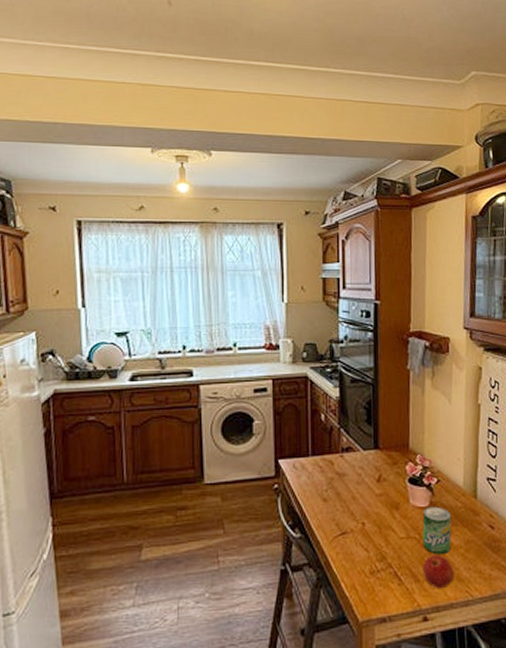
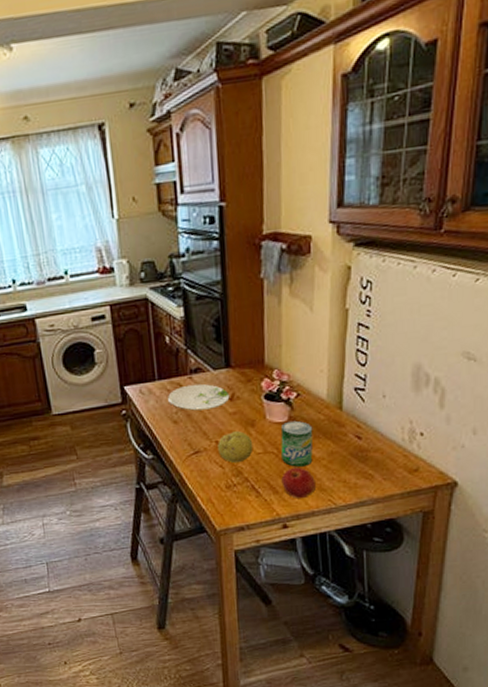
plate: none [320,462,377,490] -> present [168,383,230,411]
fruit: none [364,514,397,548] -> present [218,431,253,464]

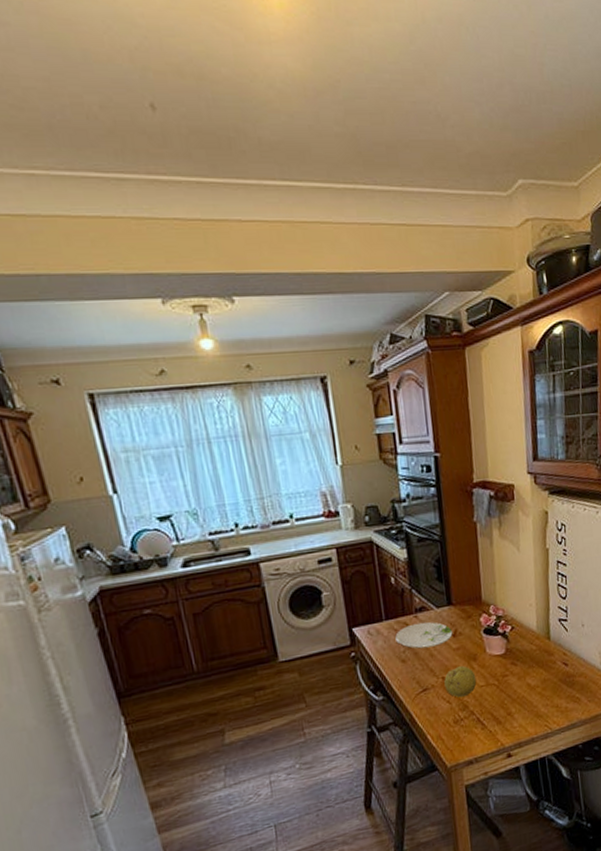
beverage can: present [280,420,313,467] -> none [499,652,529,697]
apple: present [281,467,316,499] -> none [503,696,533,727]

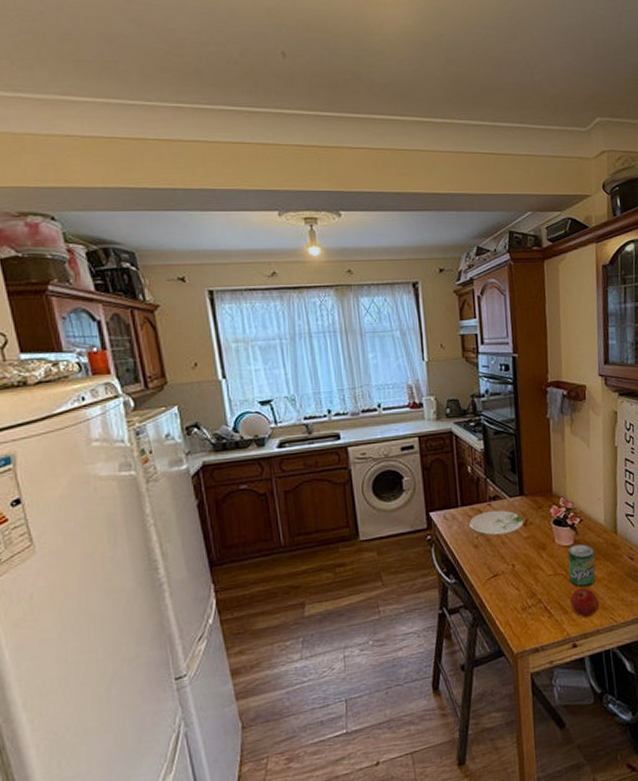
fruit: present [444,666,477,698] -> none [514,554,545,586]
beverage can: none [499,652,529,697] -> present [568,543,596,587]
apple: none [503,696,533,727] -> present [570,587,599,618]

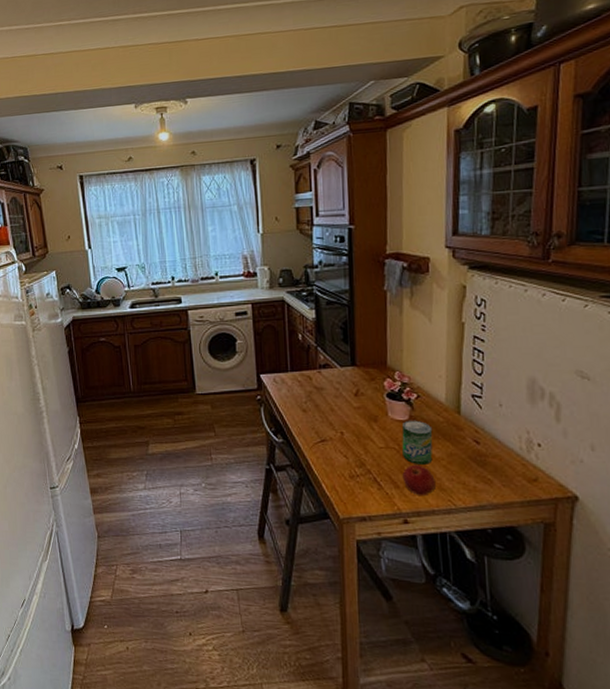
plate: present [469,510,524,536] -> none [299,378,355,402]

